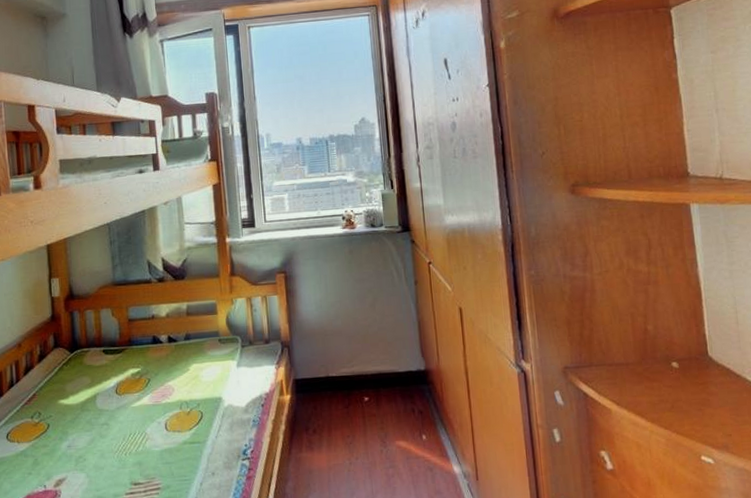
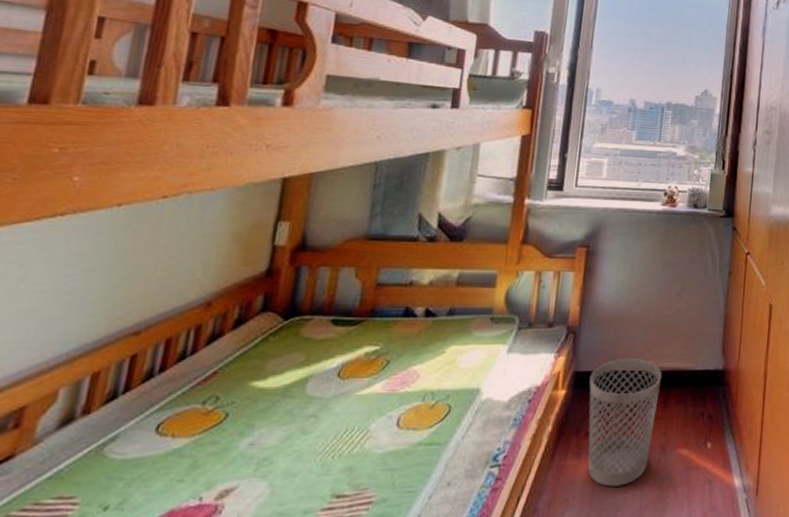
wastebasket: none [308,365,372,475] -> present [588,359,662,487]

